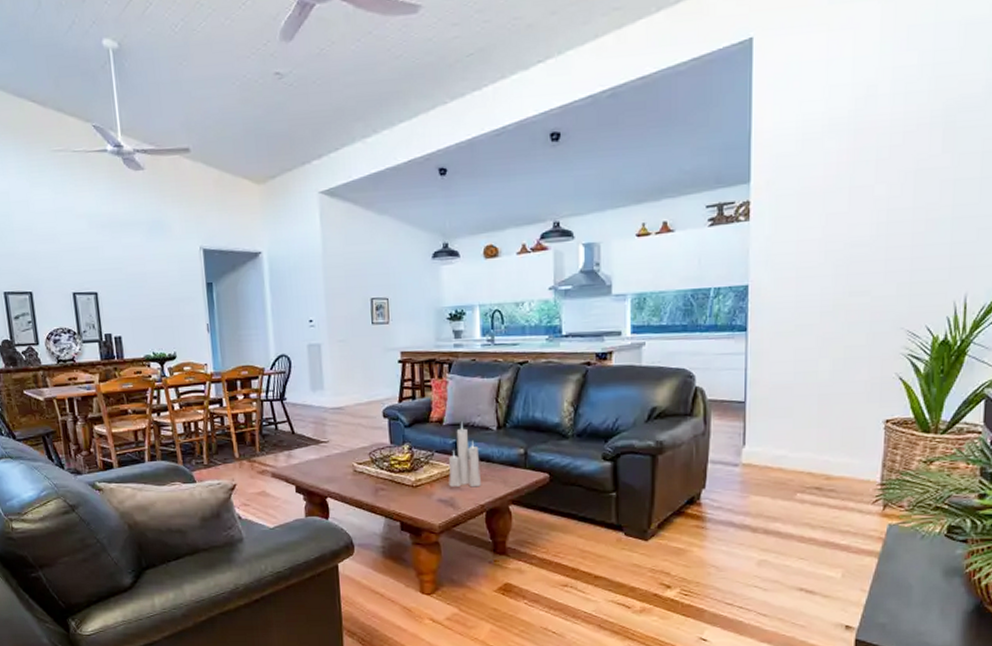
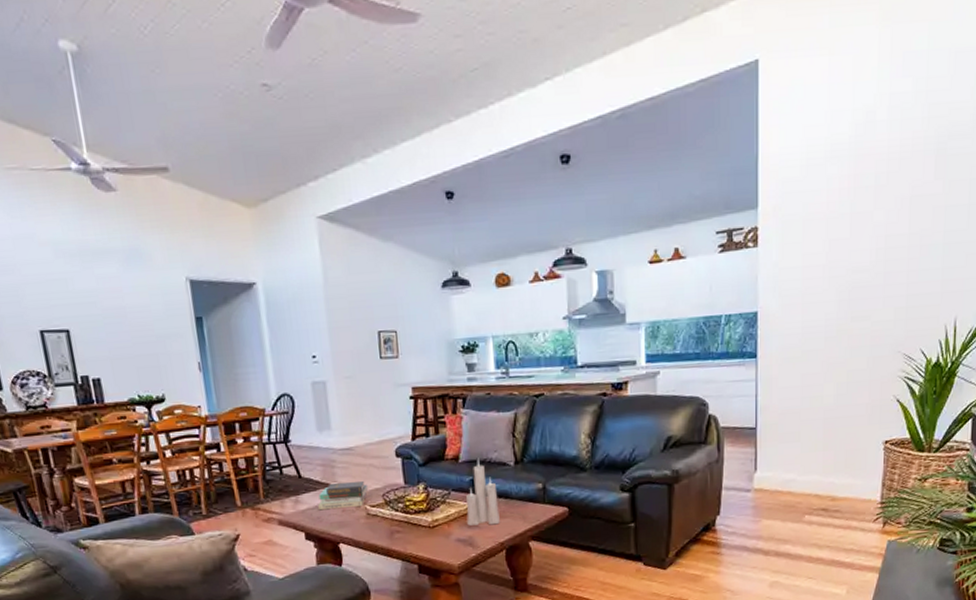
books: none [309,438,357,466] -> present [318,480,369,511]

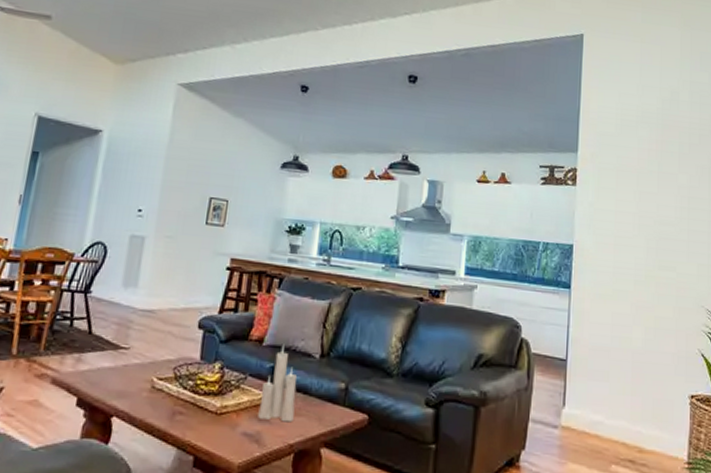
books: present [318,480,369,511] -> none [100,345,161,378]

